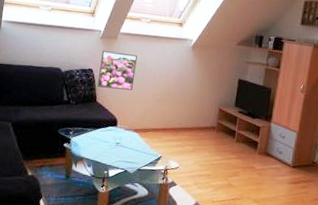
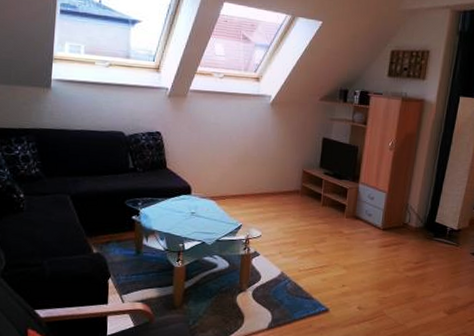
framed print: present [97,50,137,91] -> none [166,111,210,154]

